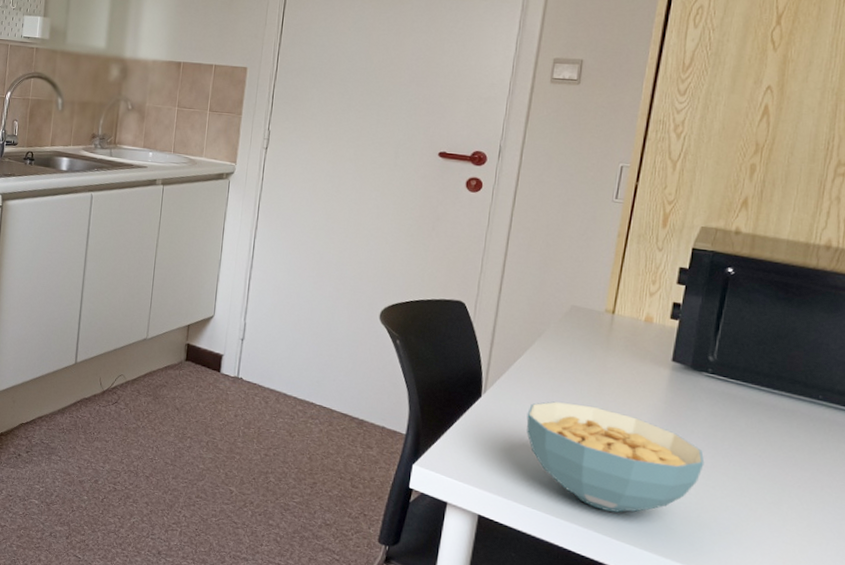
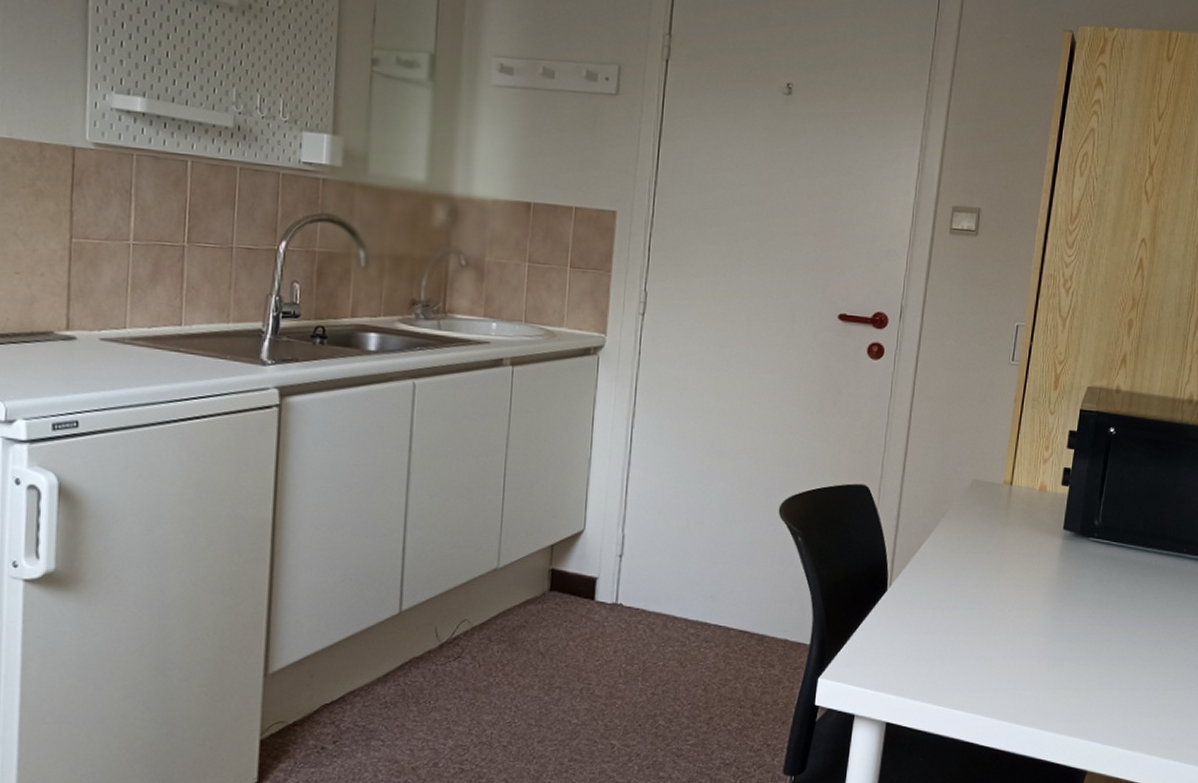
cereal bowl: present [526,401,705,513] -> none [931,585,1092,695]

